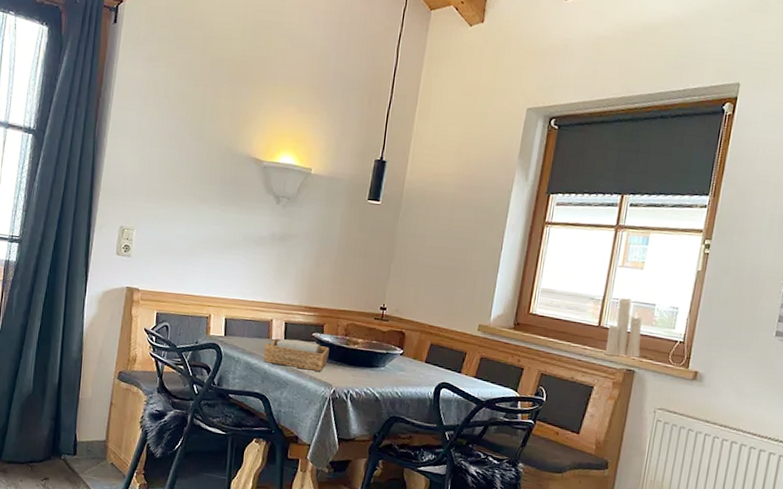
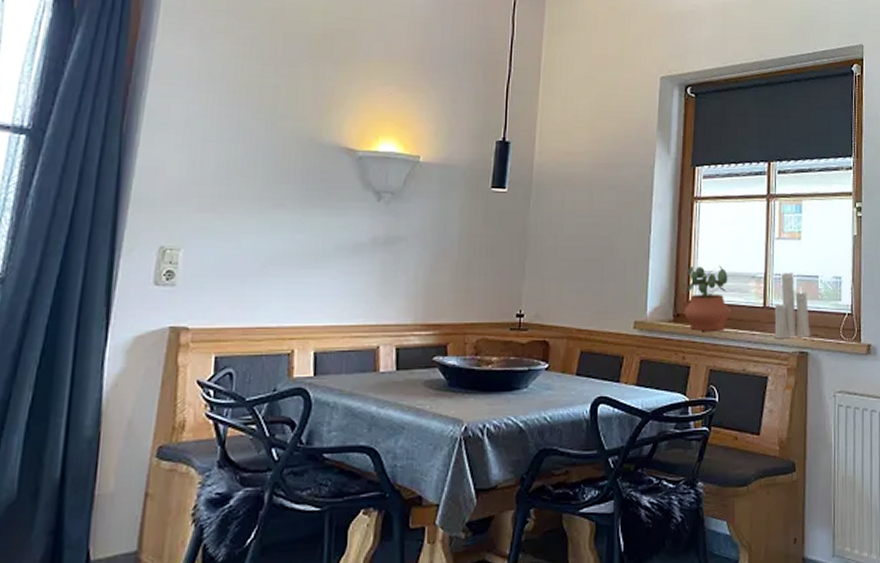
napkin holder: present [263,338,329,372] -> none [368,368,456,406]
potted plant: none [523,283,569,342] -> present [683,265,731,331]

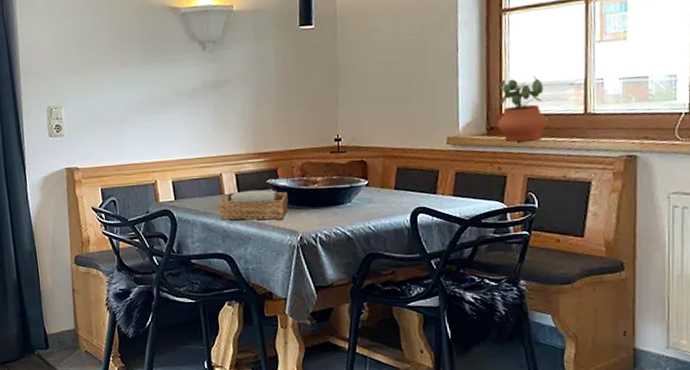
napkin holder: none [368,368,456,406] -> present [219,190,288,221]
candle: present [774,270,810,339] -> none [596,73,639,145]

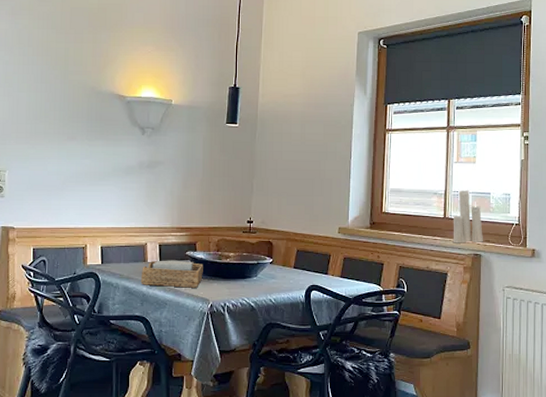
potted plant: present [494,75,548,143] -> none [377,184,417,236]
candle: none [596,73,639,145] -> present [453,188,483,244]

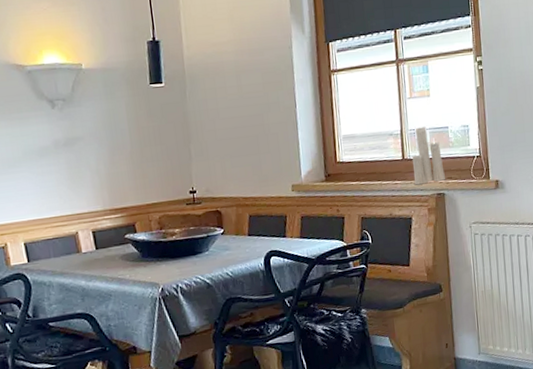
napkin holder: present [140,260,203,288] -> none [76,244,148,279]

